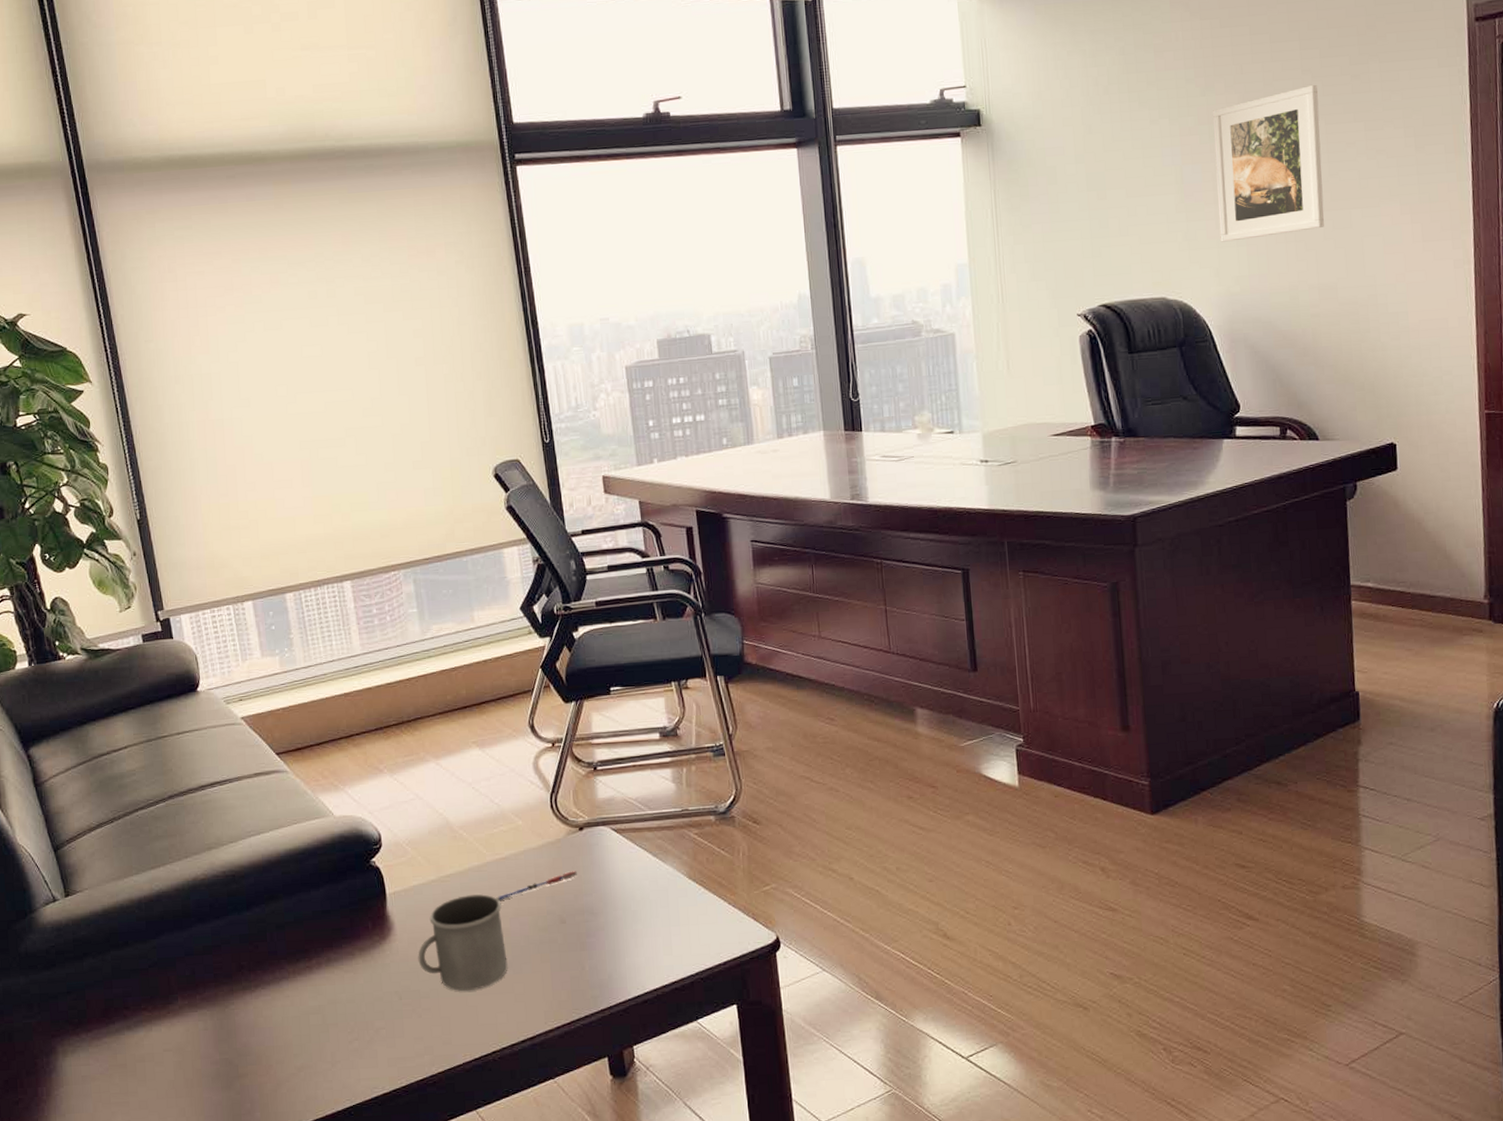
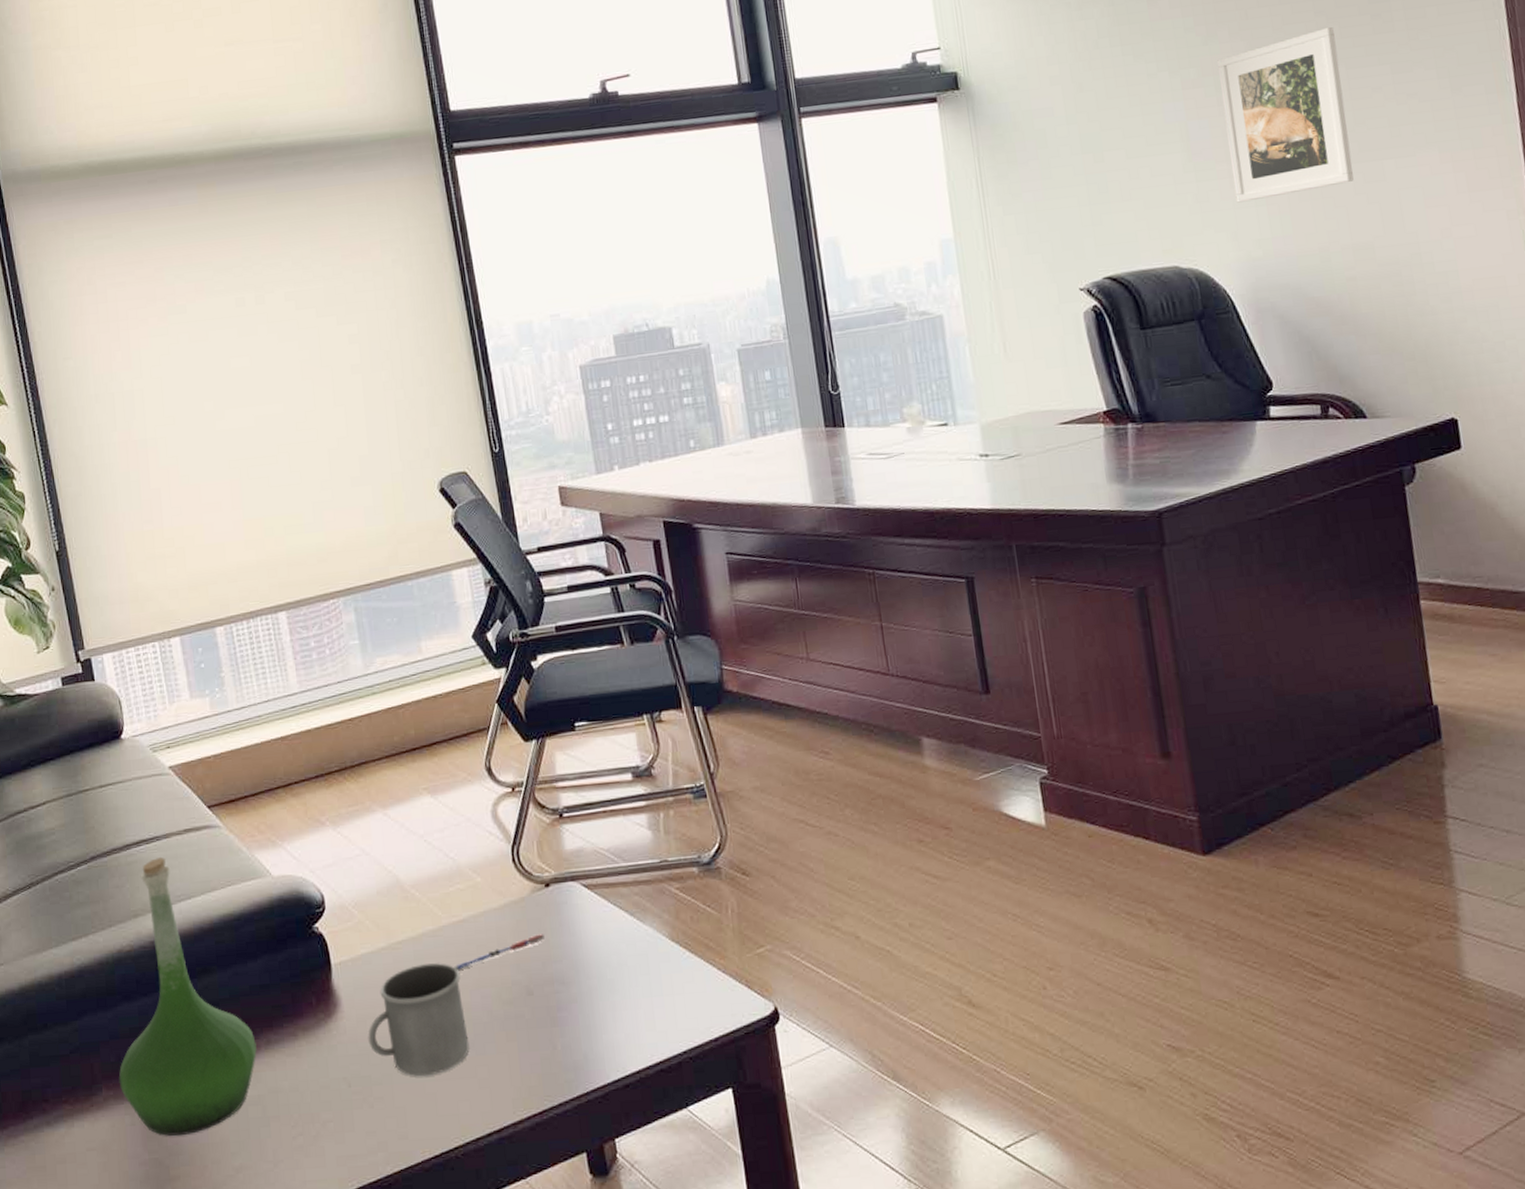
vase: none [193,797,318,1040] -> present [119,856,257,1137]

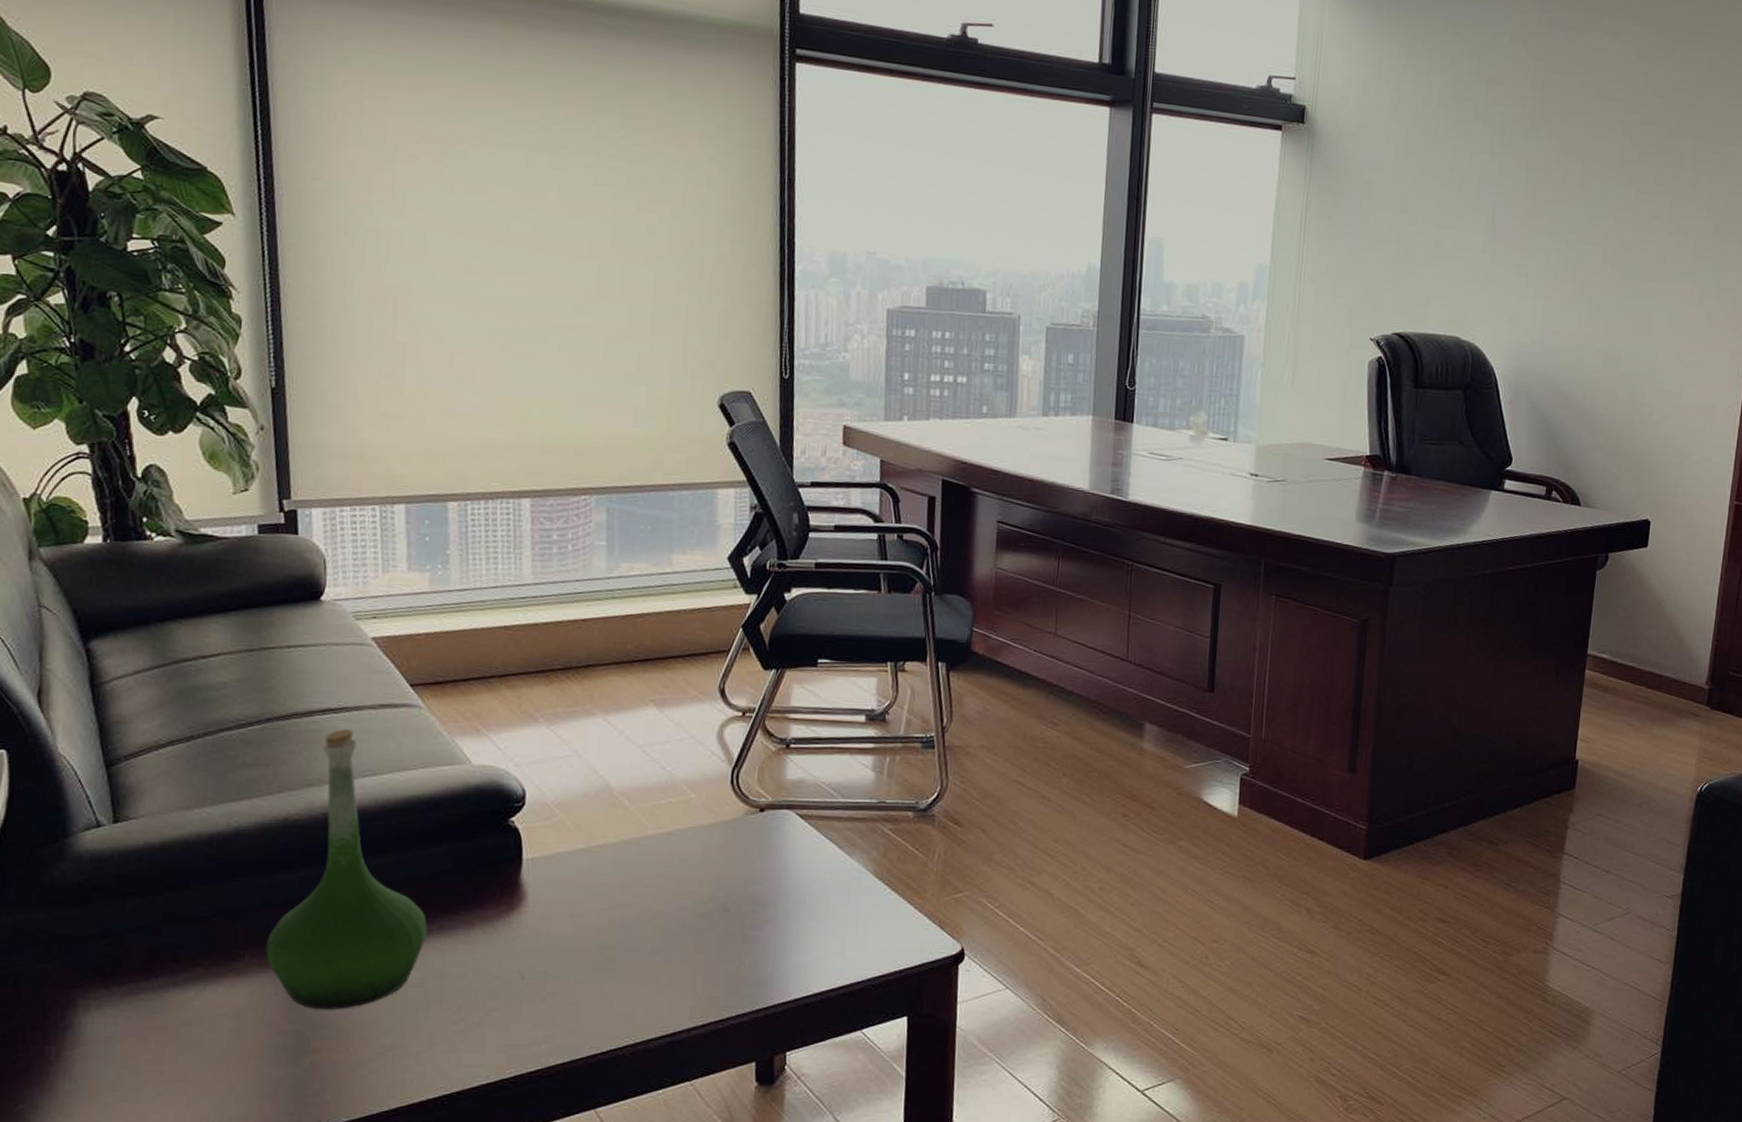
mug: present [368,963,470,1077] -> none [550,870,658,977]
pen: present [453,934,544,970] -> none [651,855,750,880]
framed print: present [1217,26,1354,203] -> none [1520,149,1634,295]

